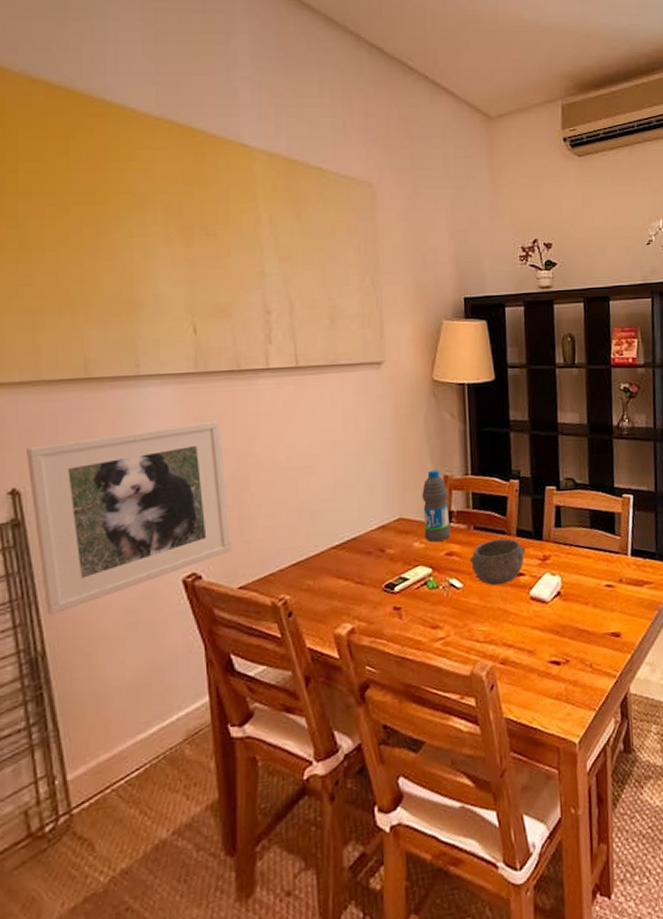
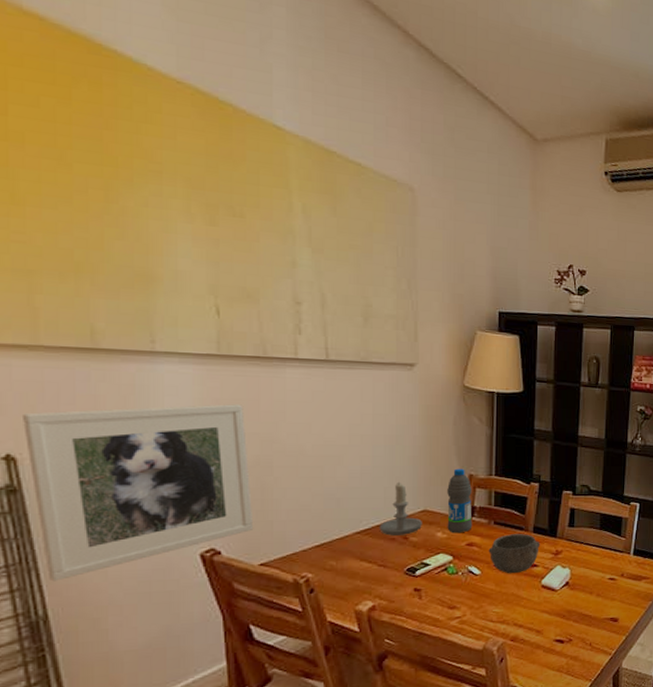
candle: none [355,489,398,549] -> present [379,481,422,536]

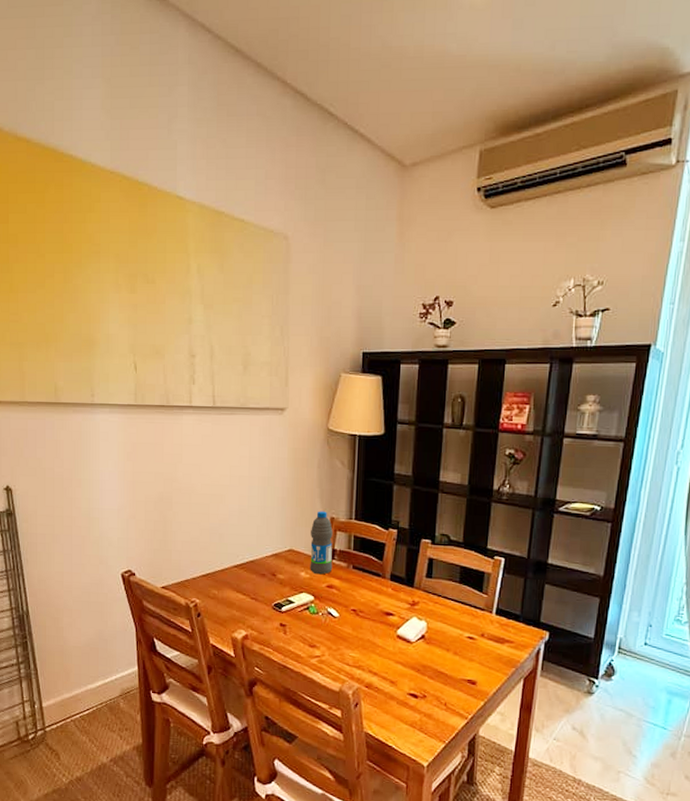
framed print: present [23,404,254,582] -> none [16,447,158,586]
candle: present [379,481,422,536] -> none [252,521,288,572]
bowl: present [488,534,541,574] -> none [347,580,397,621]

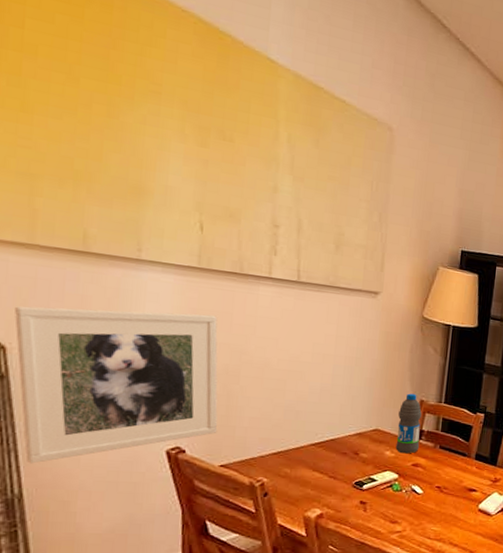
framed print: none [16,447,158,586] -> present [14,306,218,464]

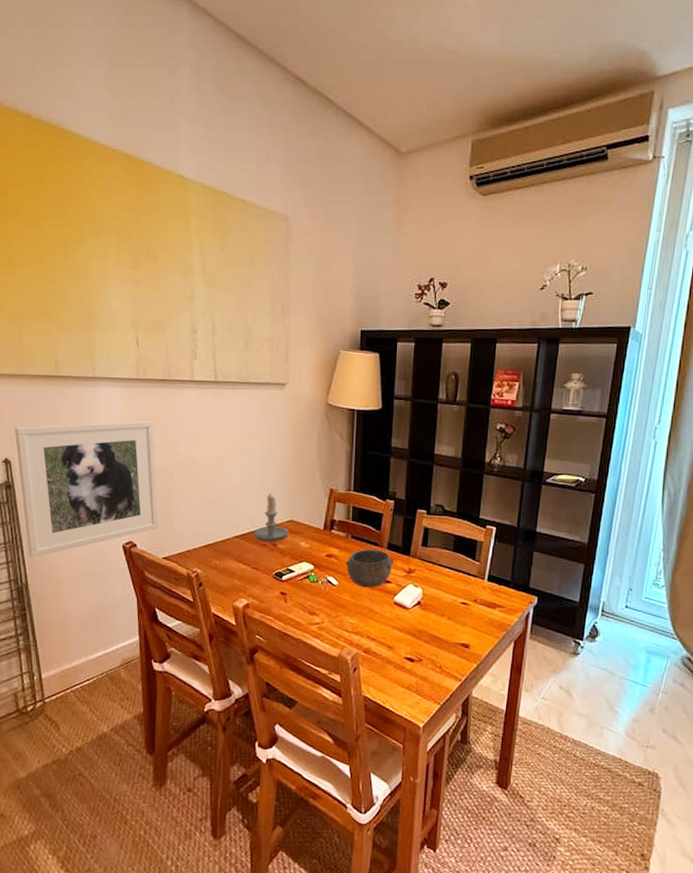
candle: none [333,400,373,451] -> present [253,492,289,542]
water bottle: present [395,393,422,454] -> none [310,483,332,544]
bowl: none [432,459,481,496] -> present [345,549,394,588]

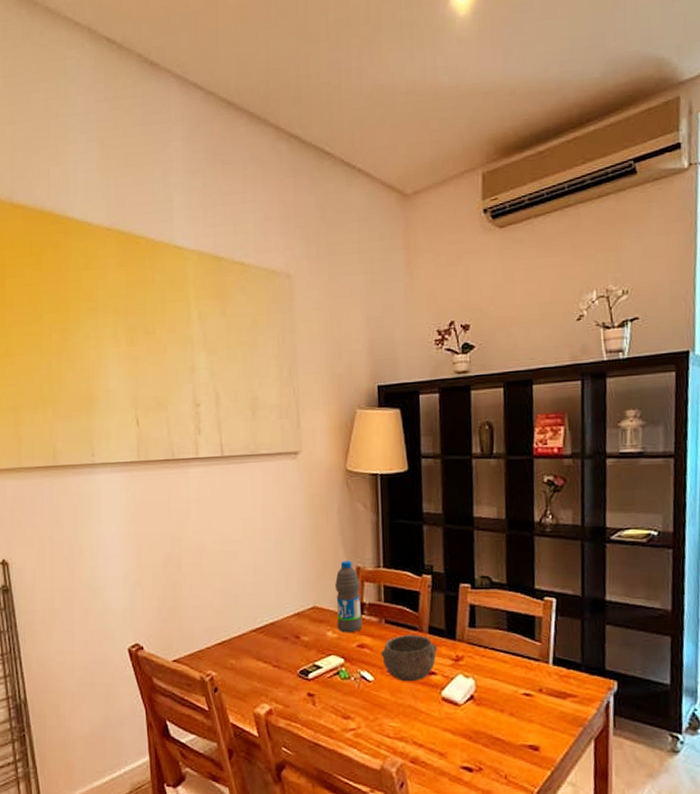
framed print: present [15,420,160,558] -> none [12,506,168,670]
candle: present [253,492,289,542] -> none [272,576,313,634]
water bottle: none [310,483,332,544] -> present [335,560,363,633]

